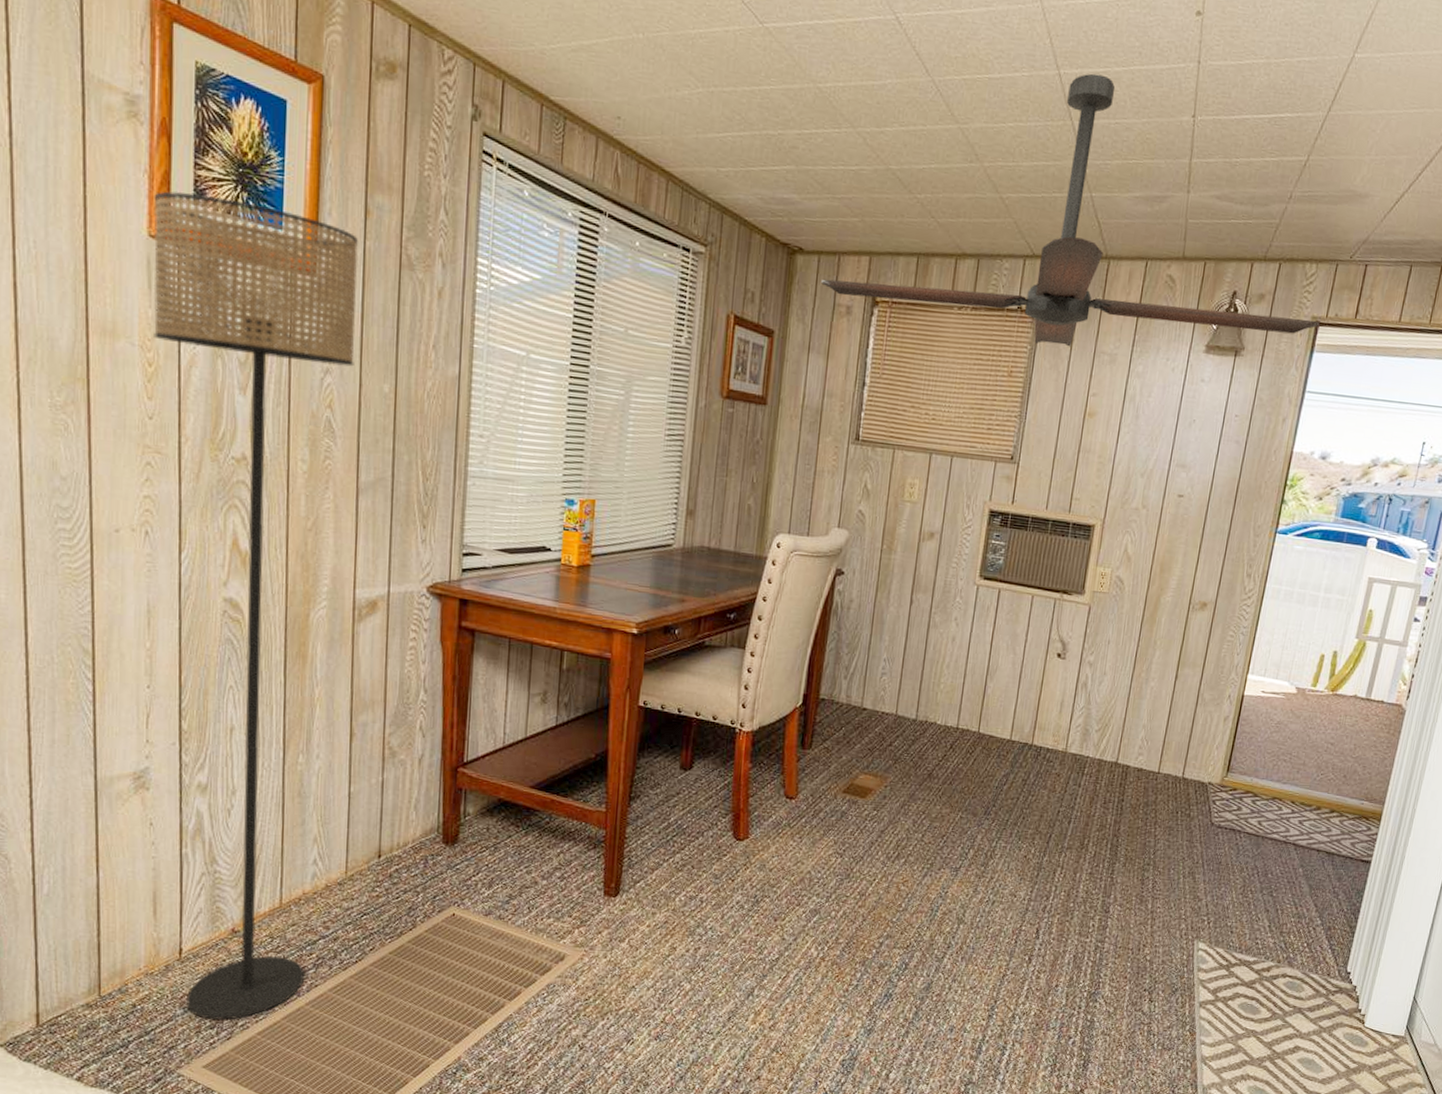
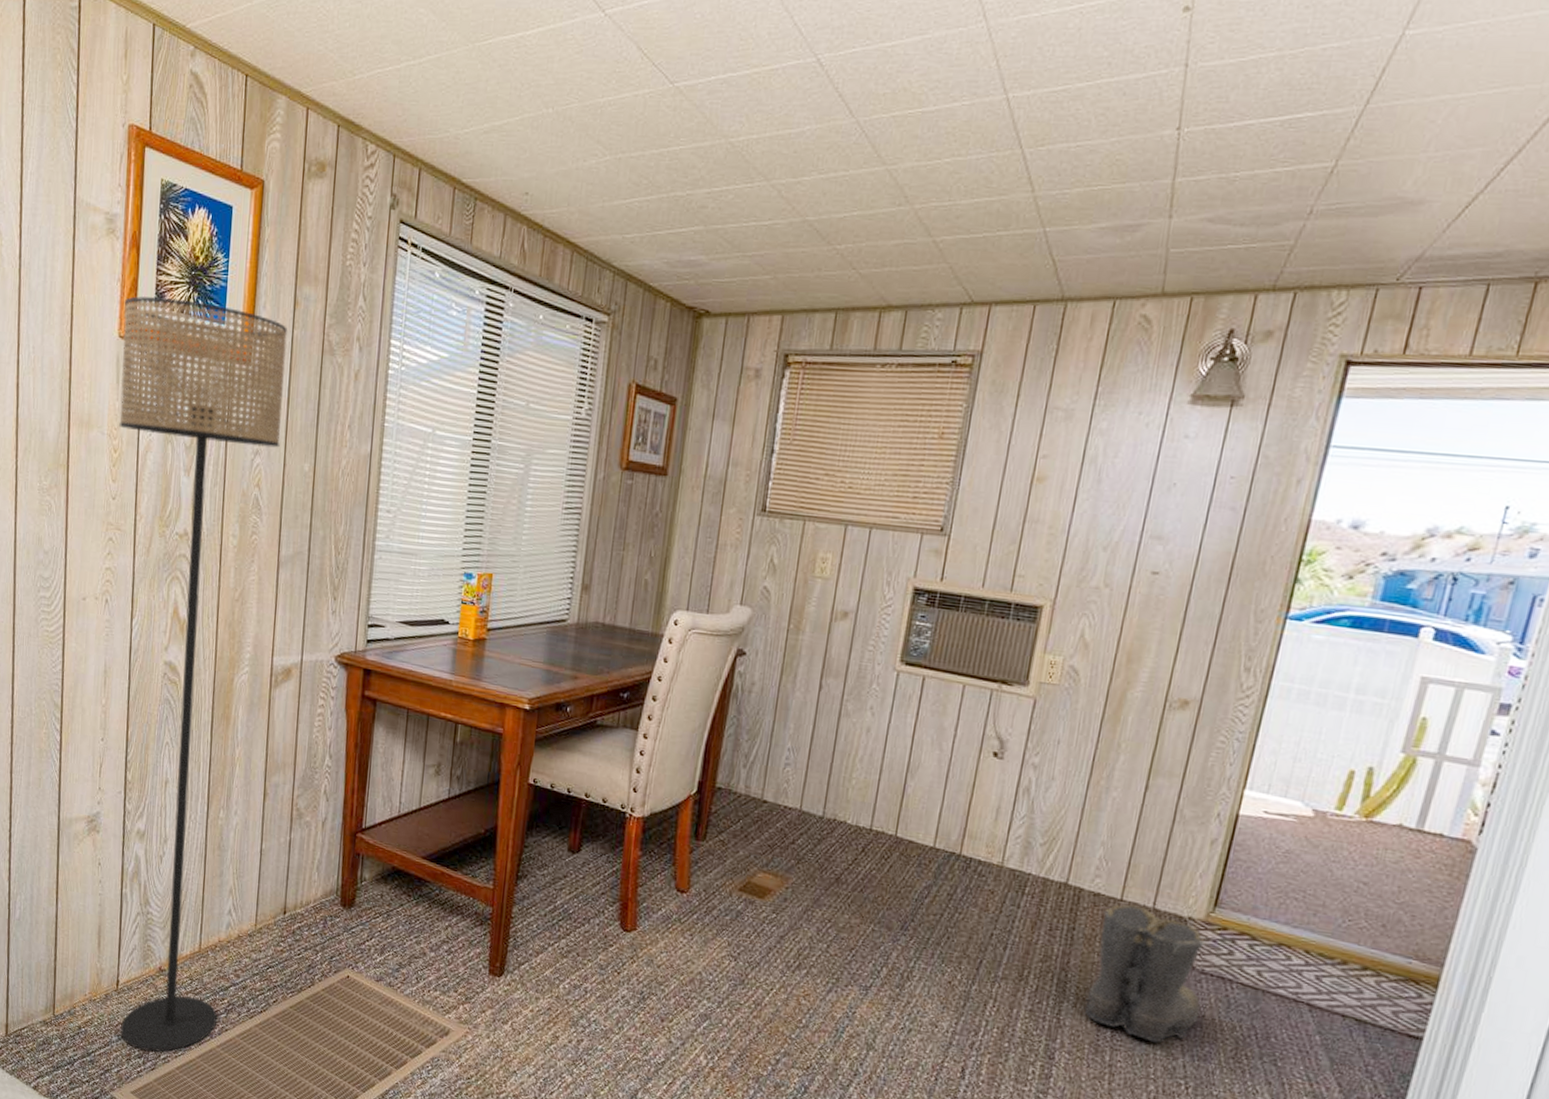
ceiling fan: present [820,73,1320,347] -> none [727,93,1352,403]
boots: none [1128,776,1221,889] -> present [1080,904,1205,1043]

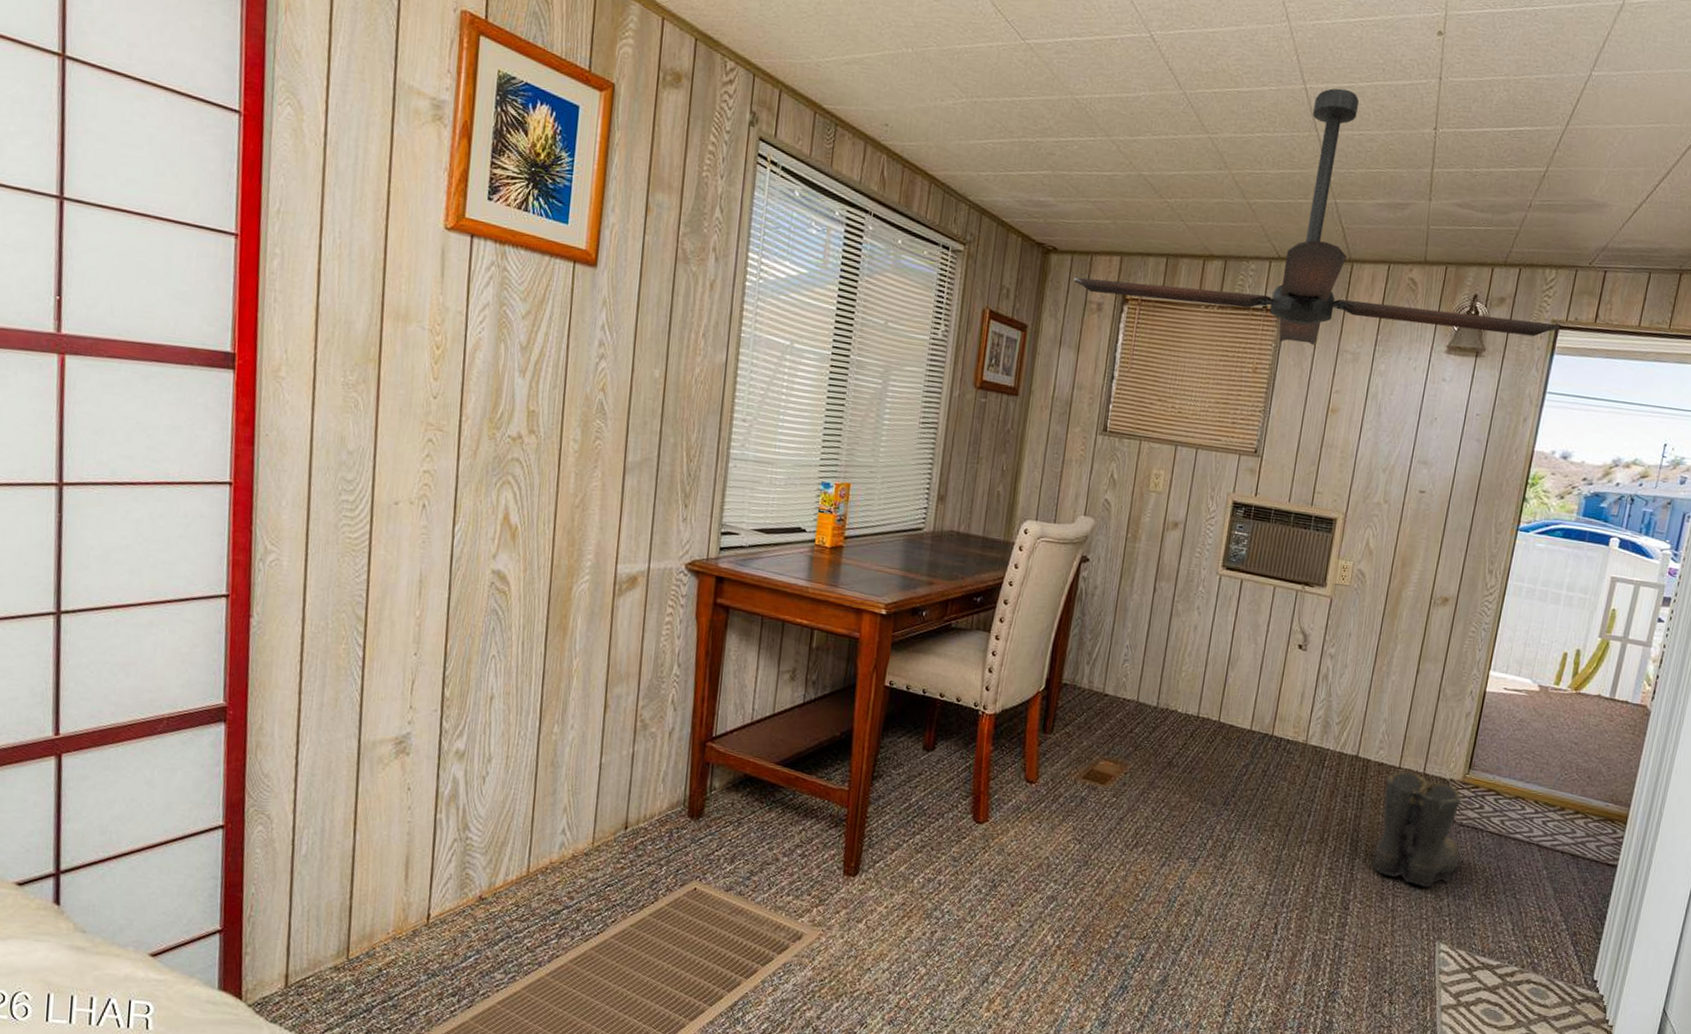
floor lamp: present [119,295,287,1052] -> none [431,188,638,988]
ceiling fan: none [727,93,1352,403] -> present [1073,88,1560,346]

